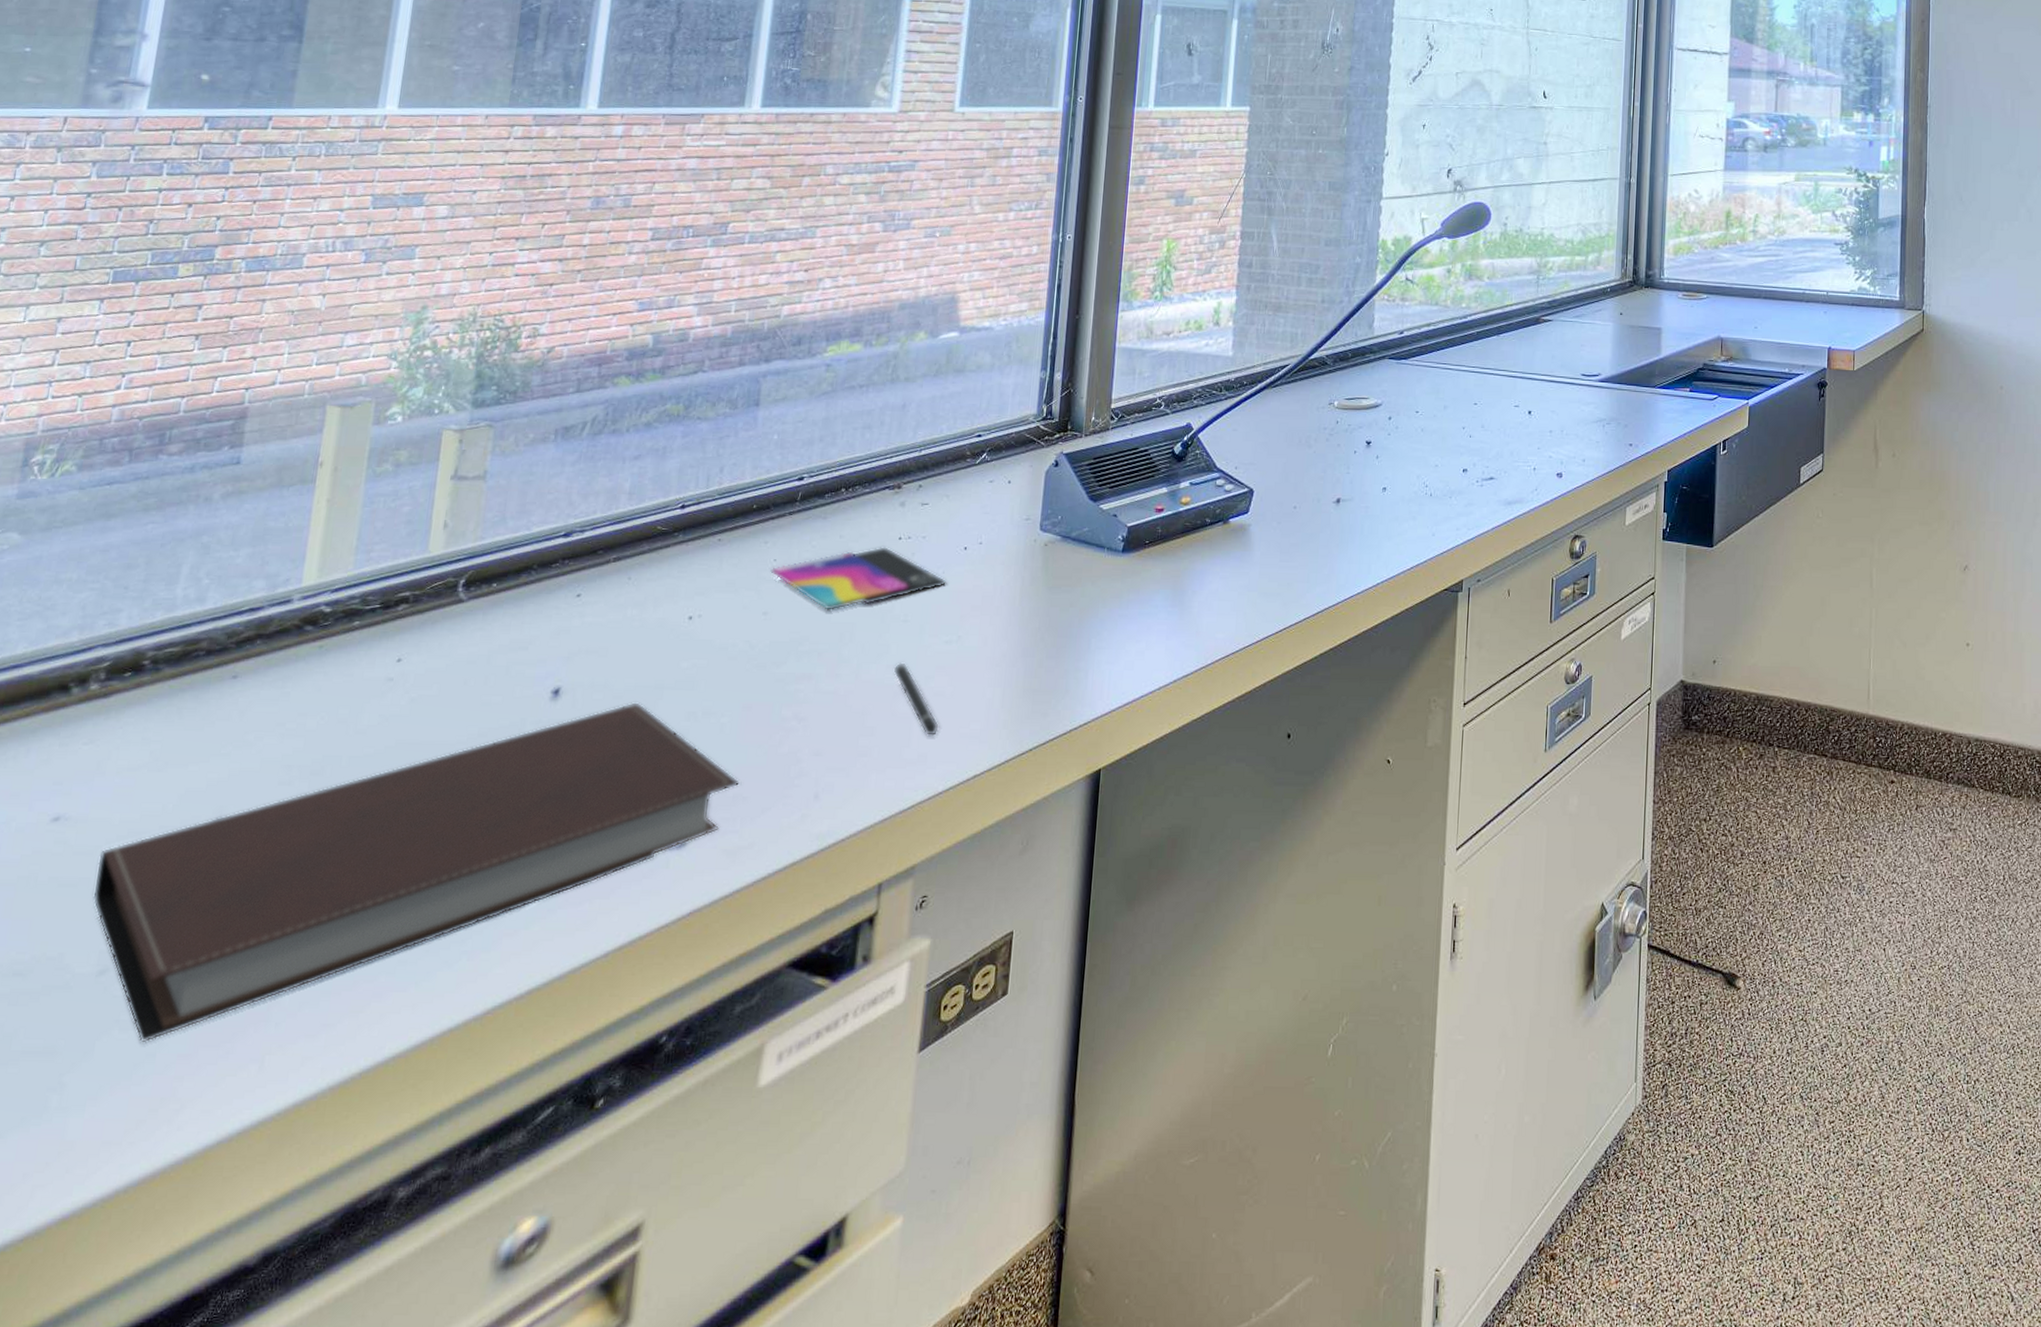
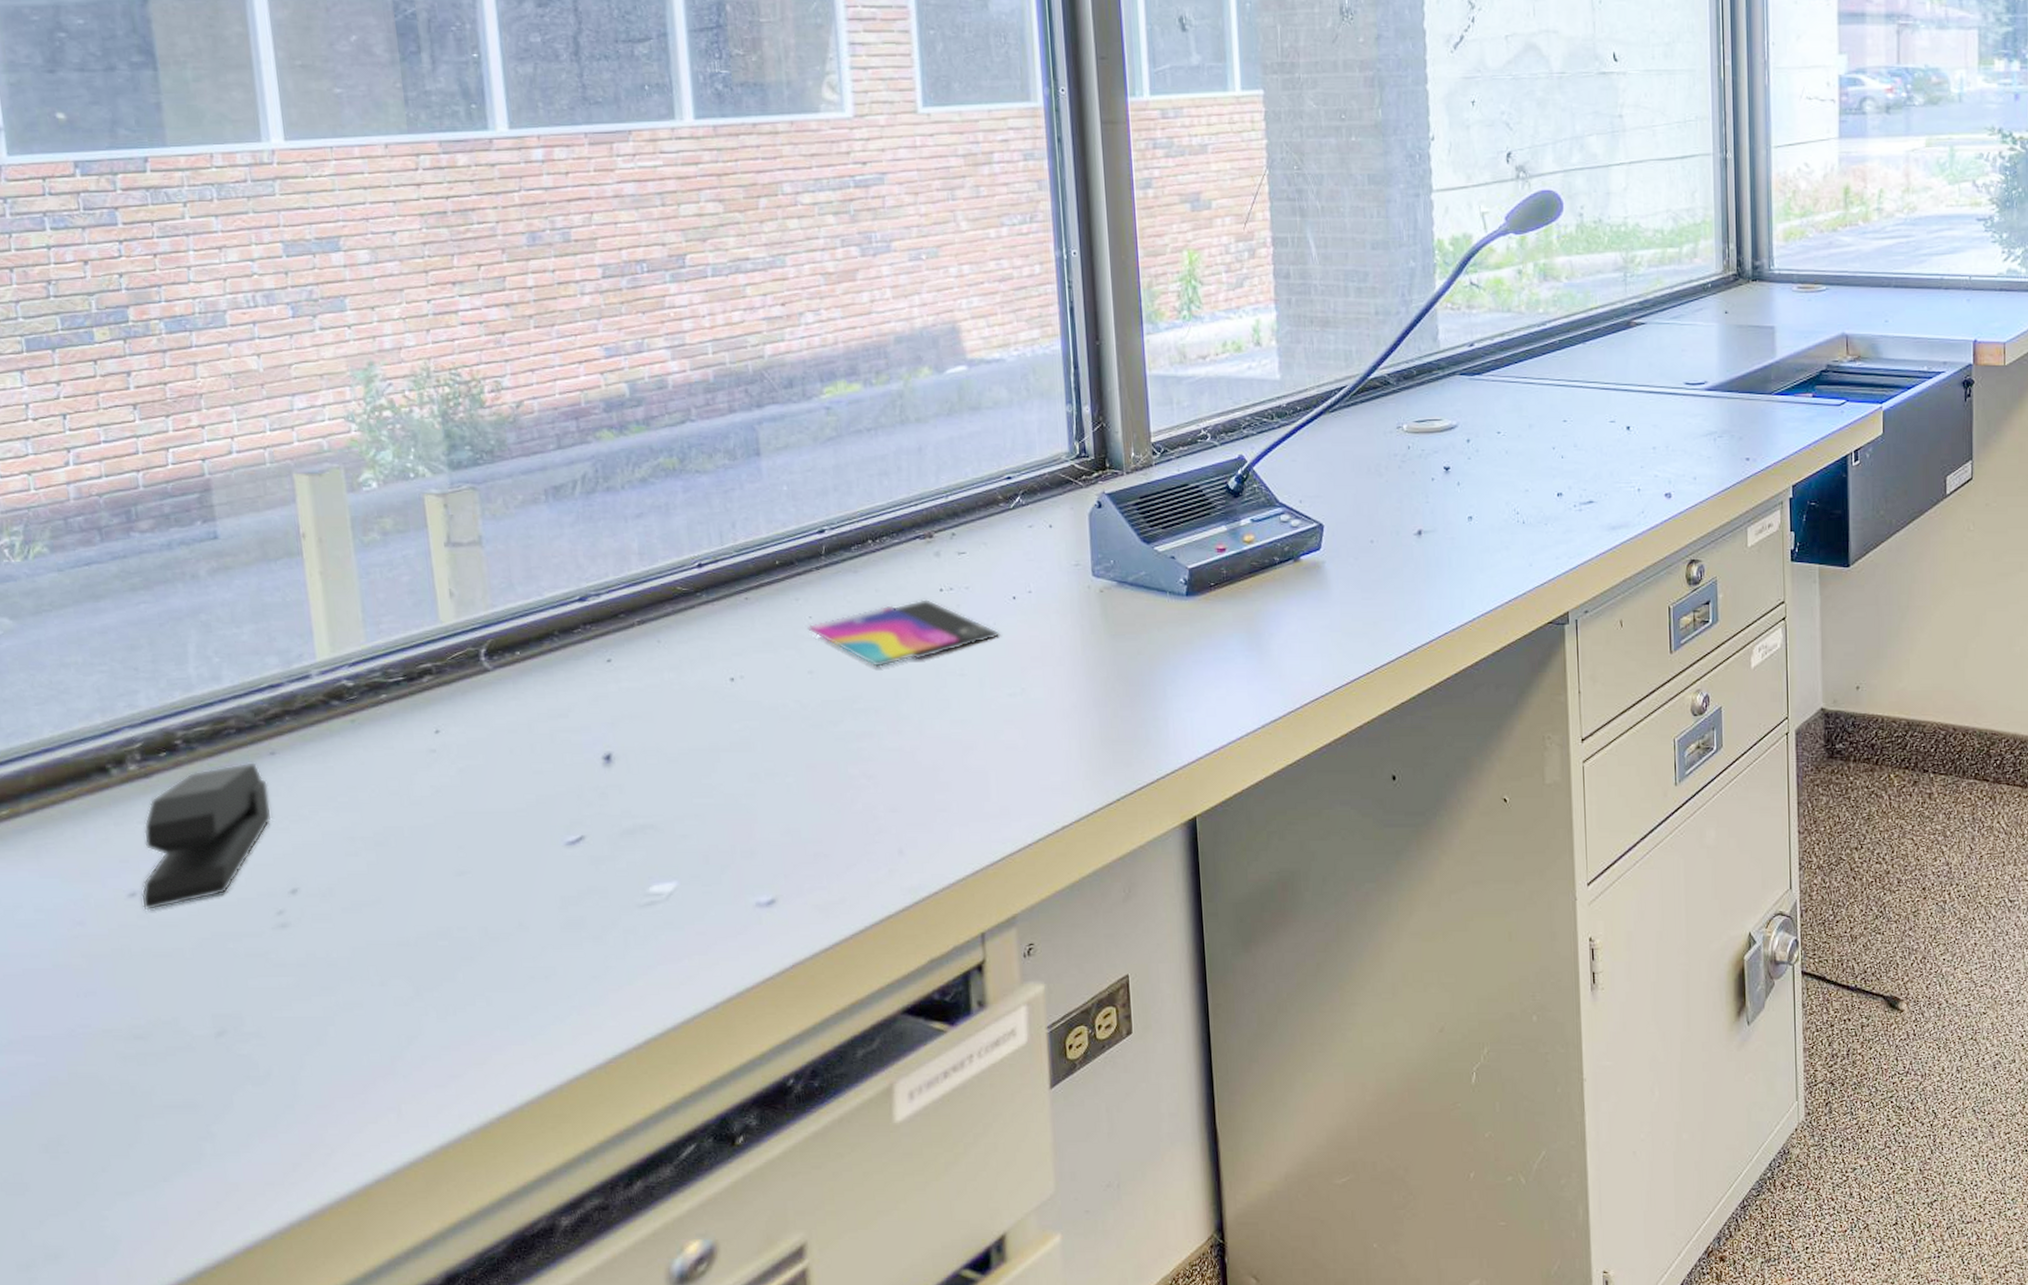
stapler: none [63,685,222,837] -> present [141,762,273,911]
notebook: present [92,702,739,1043] -> none [185,765,818,1096]
pen: present [893,662,939,737] -> none [958,717,1017,790]

